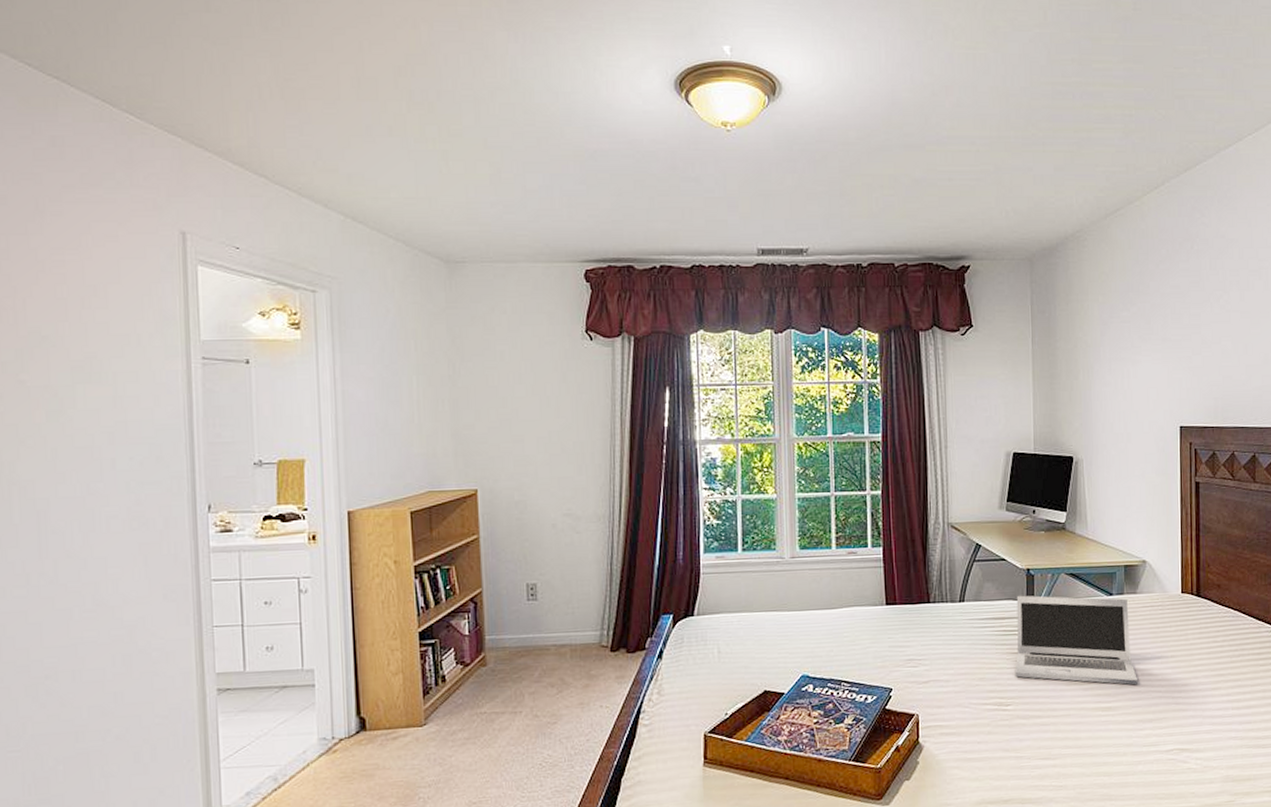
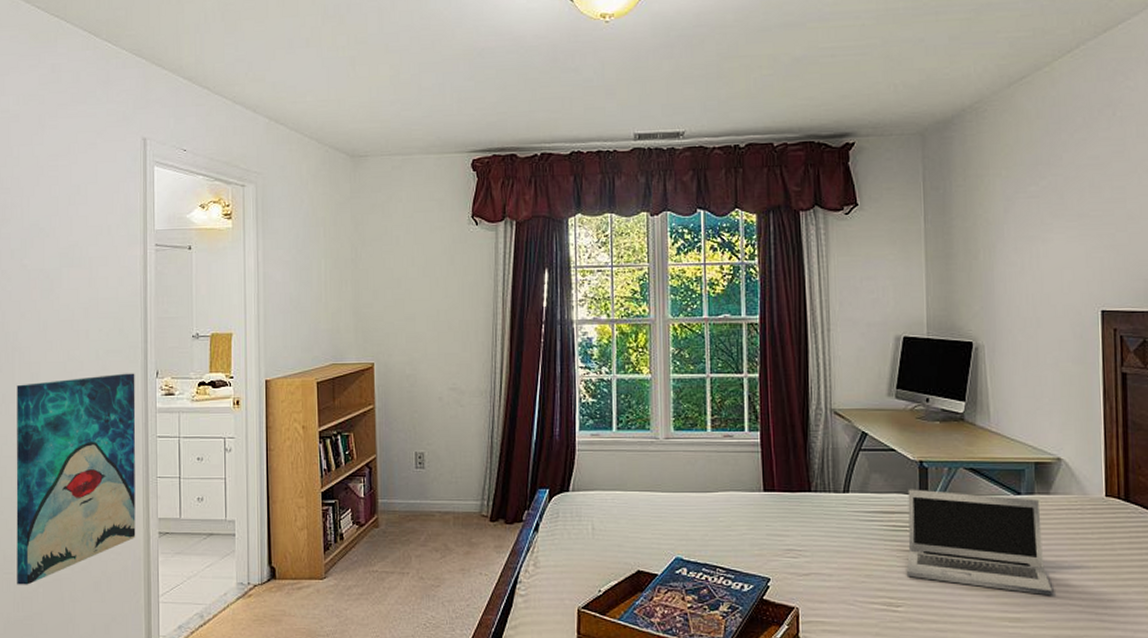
wall art: none [16,507,187,764] -> present [16,373,136,585]

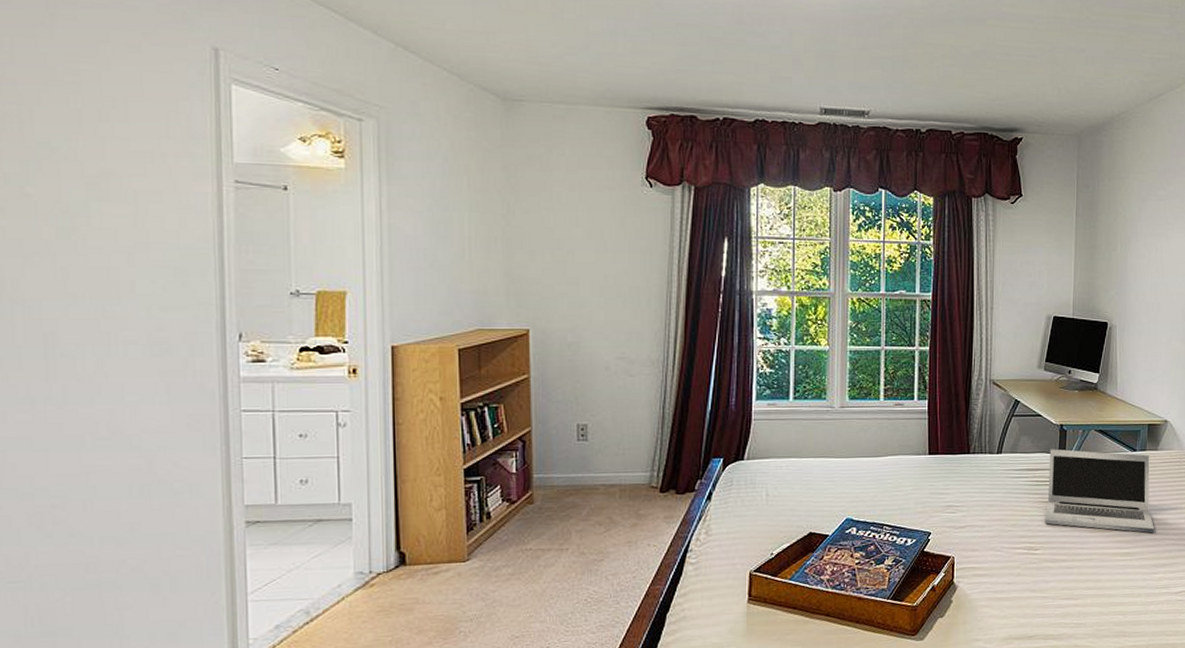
wall art: present [16,373,136,585] -> none [20,335,212,595]

